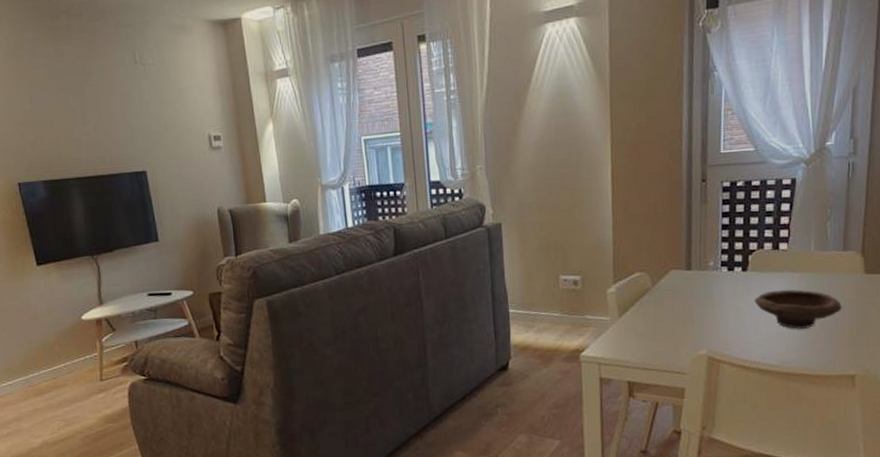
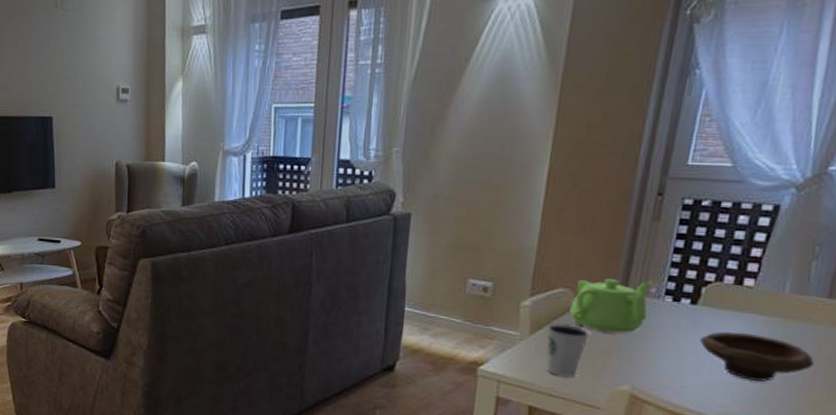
dixie cup: none [632,304,668,351] -> present [546,324,590,378]
teapot: none [648,256,710,306] -> present [569,278,653,333]

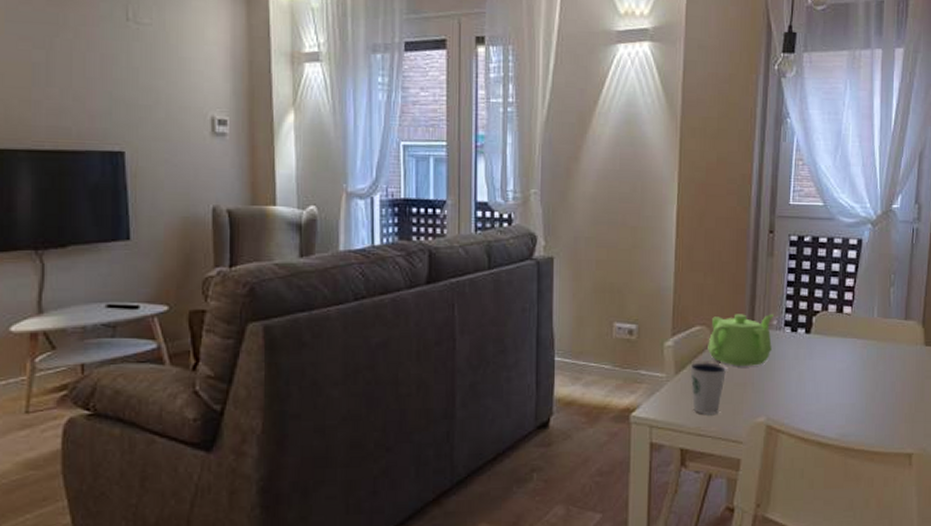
bowl: present [700,331,814,382] -> none [816,356,902,400]

